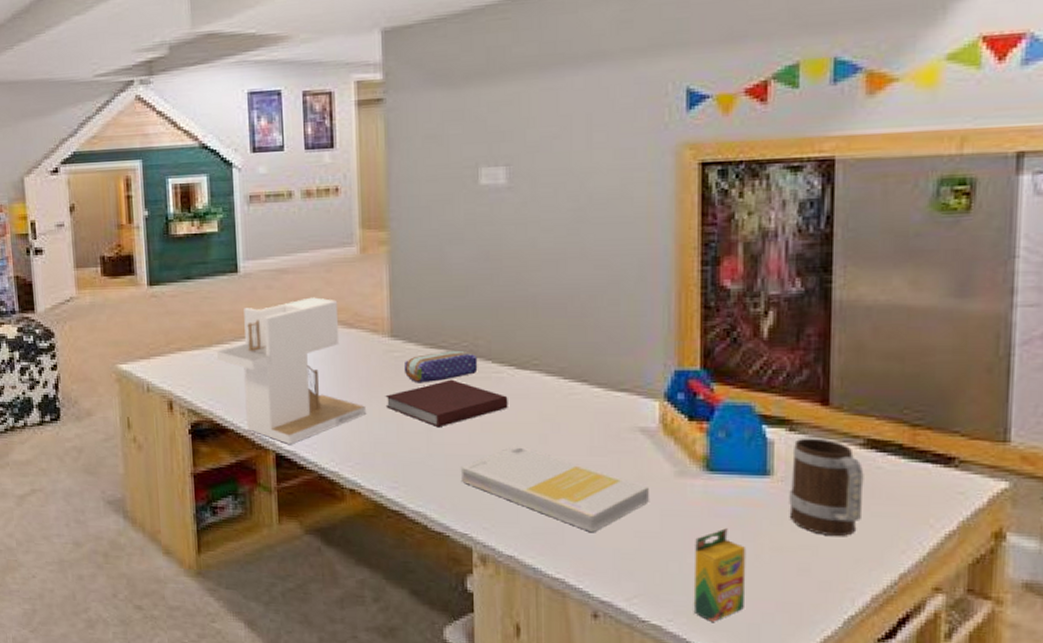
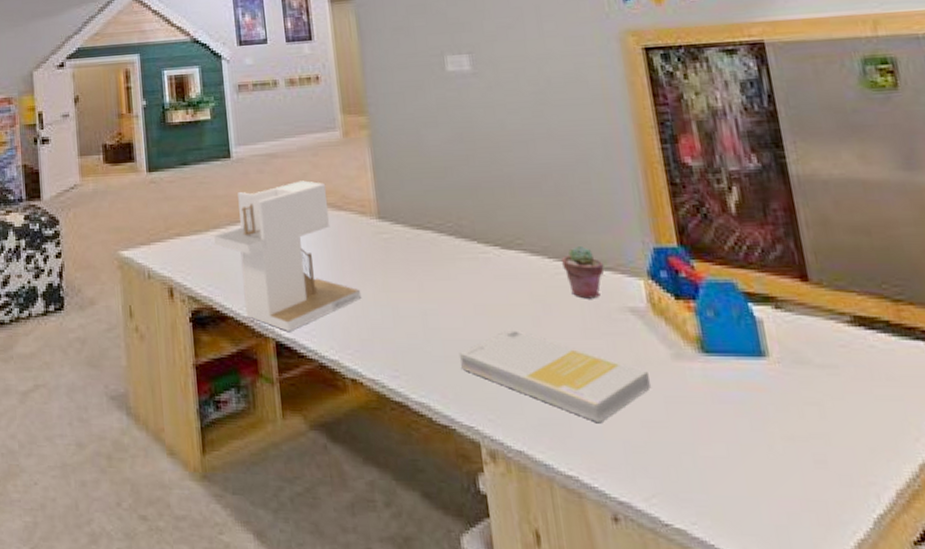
notebook: present [385,379,508,428] -> none [378,261,498,311]
pencil case: present [403,350,478,383] -> none [393,230,465,265]
potted succulent: none [578,366,620,419] -> present [562,245,604,299]
crayon box: present [693,528,746,622] -> none [704,416,768,524]
mug: present [789,438,864,537] -> none [782,315,867,424]

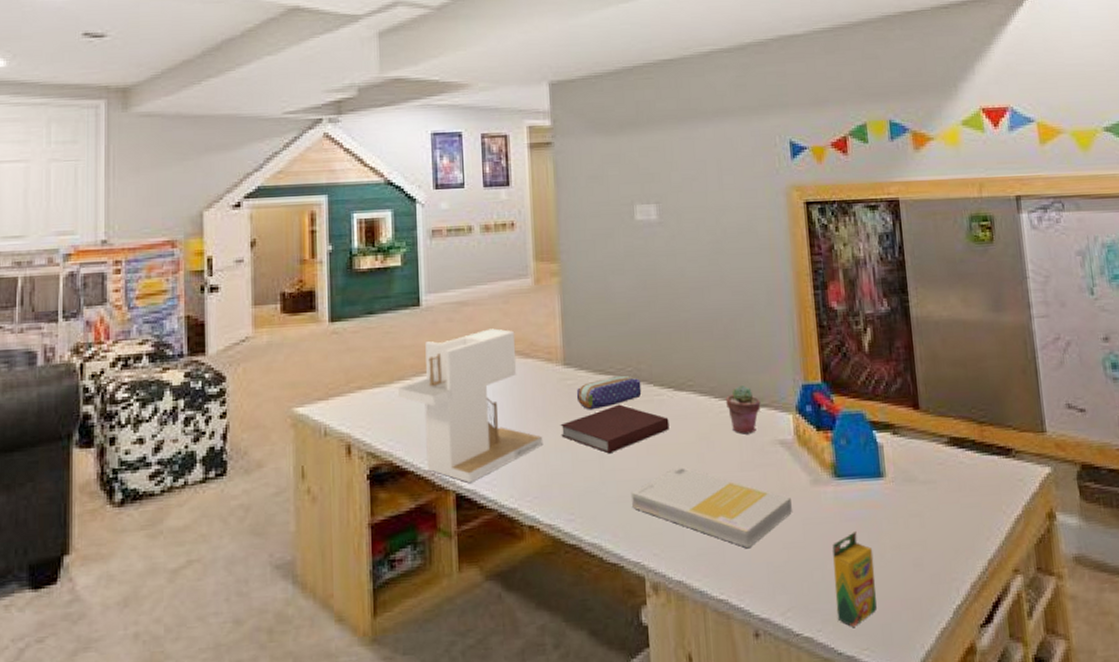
notebook: none [378,261,498,311] -> present [560,404,669,454]
pencil case: none [393,230,465,265] -> present [576,375,642,410]
crayon box: none [704,416,768,524] -> present [832,532,877,627]

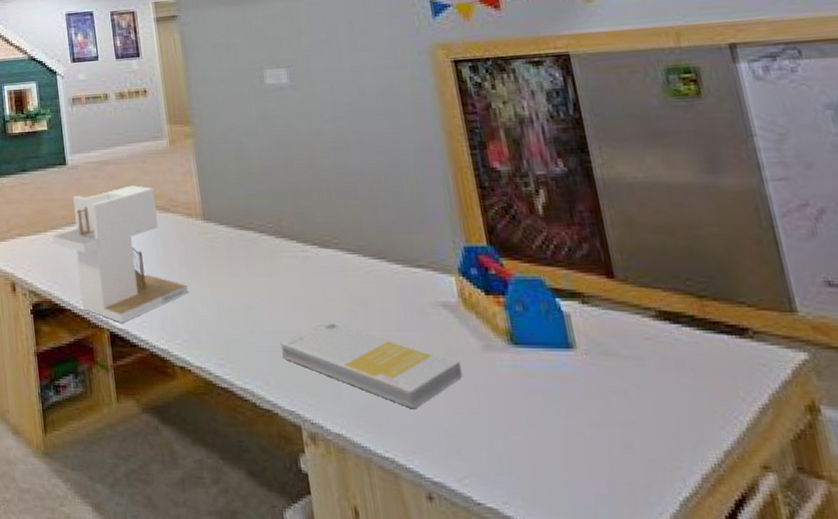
notebook: present [560,404,669,454] -> none [204,258,317,305]
pencil case: present [576,375,642,410] -> none [217,231,285,263]
potted succulent: present [726,384,761,434] -> none [376,244,417,294]
crayon box: present [832,532,877,627] -> none [514,403,576,504]

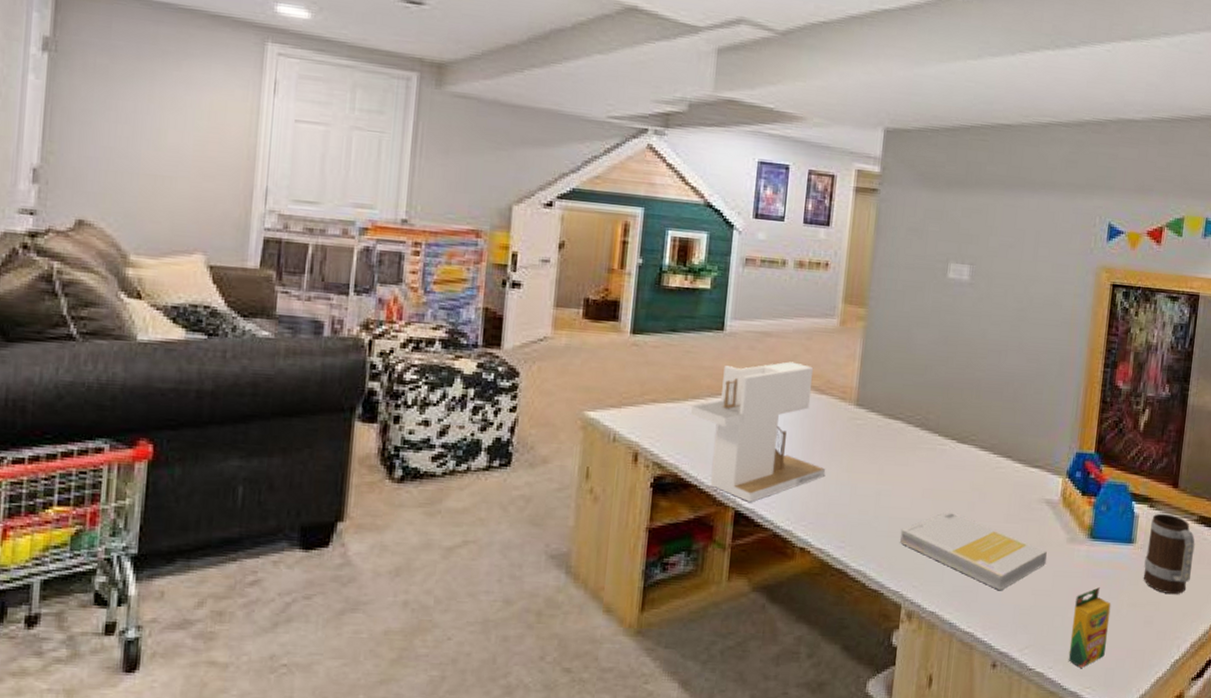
crayon box: none [514,403,576,504] -> present [1068,587,1111,668]
mug: none [589,310,672,412] -> present [1143,513,1195,595]

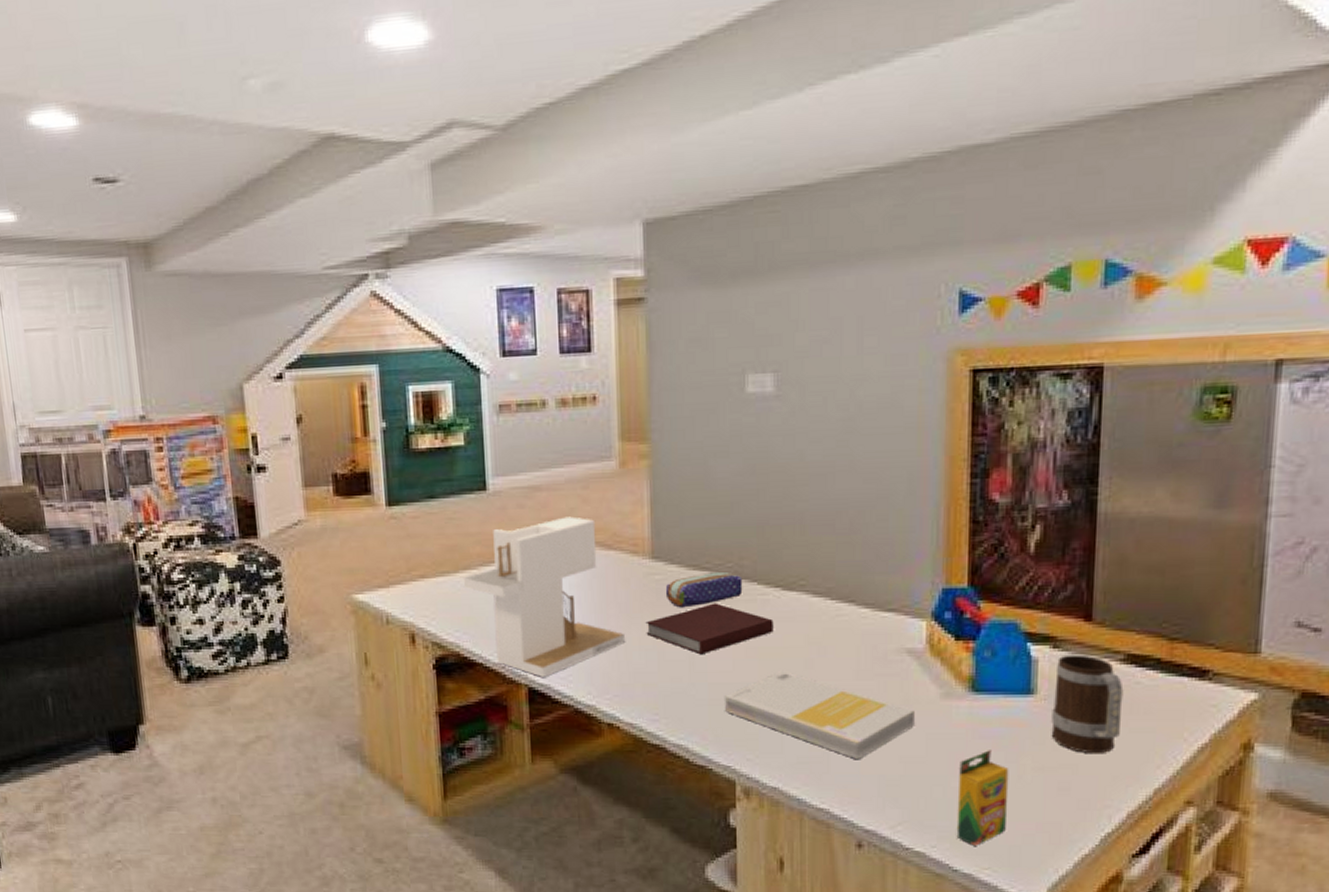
notebook: none [843,448,948,492] -> present [645,603,774,655]
pencil case: none [863,421,927,450] -> present [665,571,743,608]

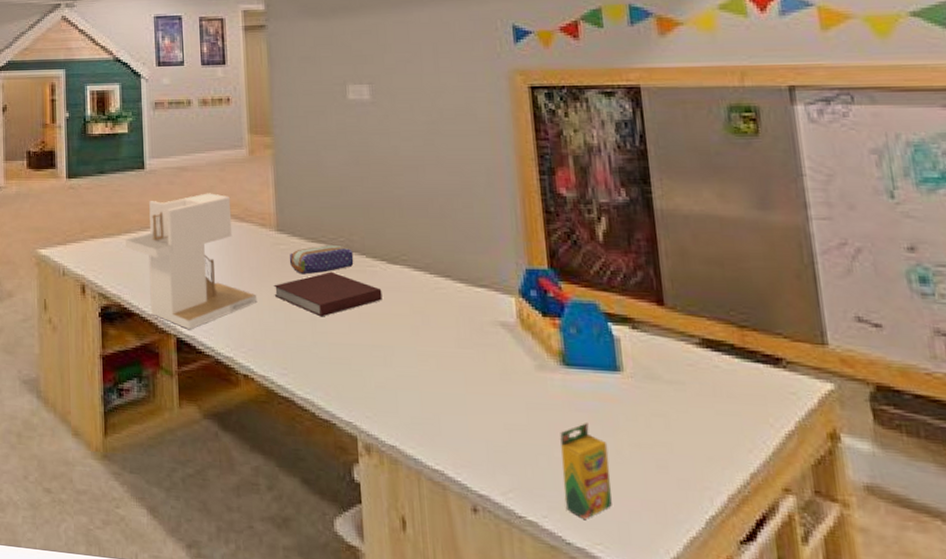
book: present [725,670,915,760] -> none [344,335,514,425]
mug: present [1051,654,1124,754] -> none [638,335,708,435]

